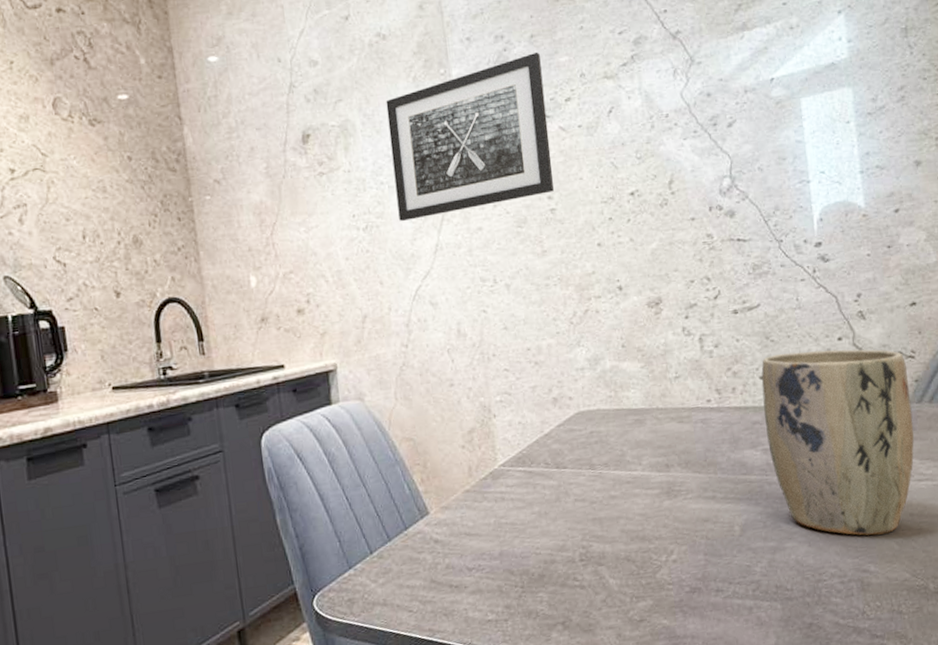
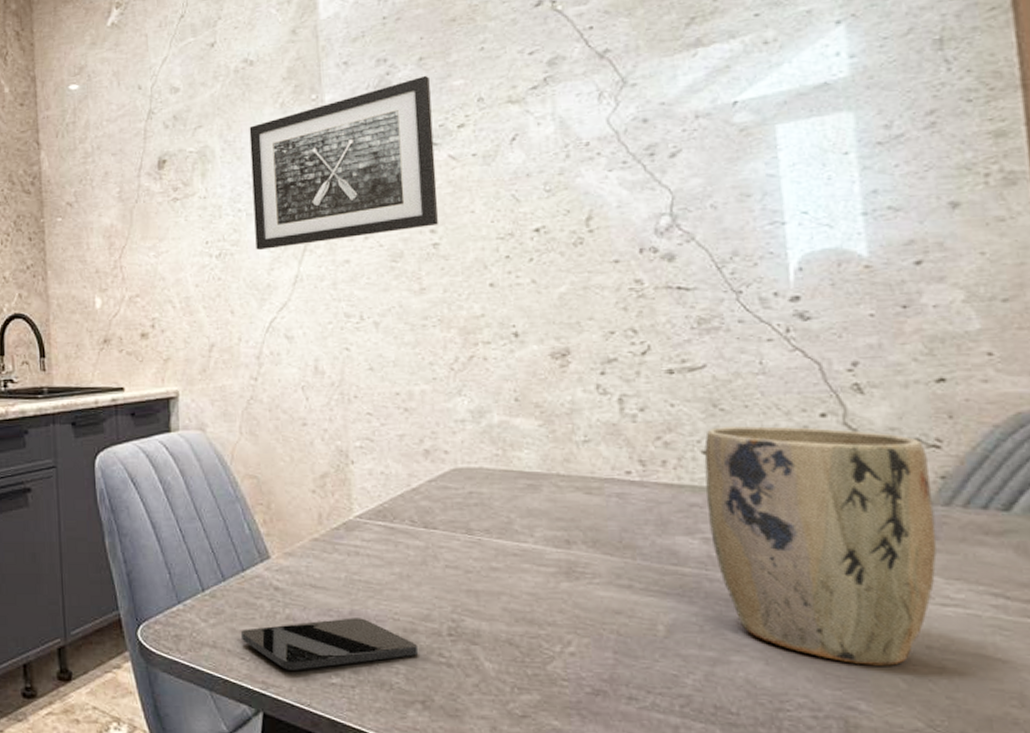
smartphone: none [407,556,558,615] -> present [240,618,419,670]

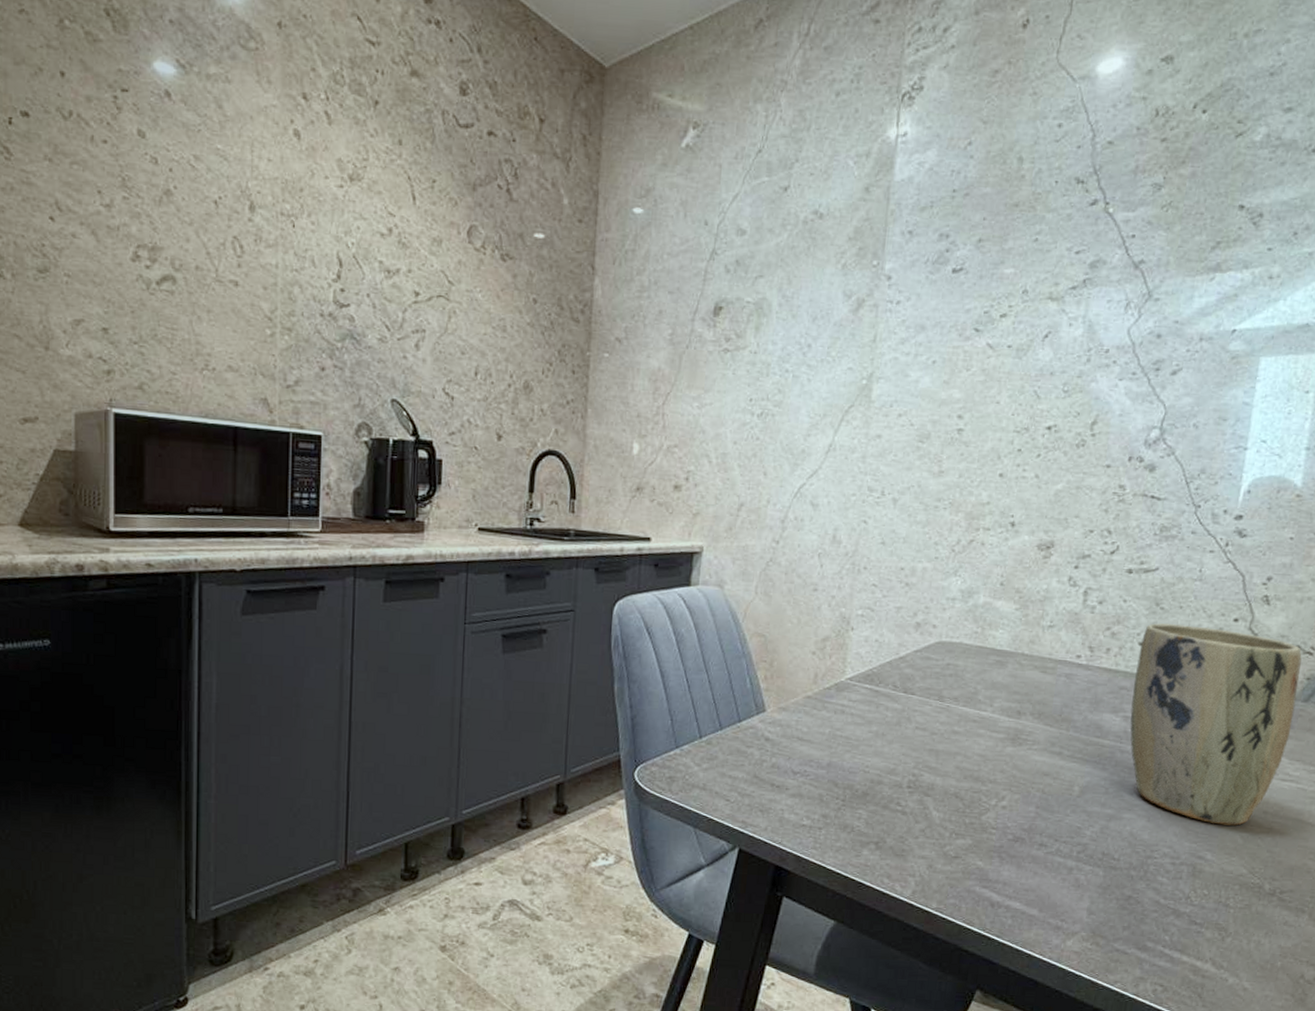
smartphone: present [240,618,419,670] -> none [728,768,881,813]
wall art: present [249,75,438,251] -> none [797,258,984,415]

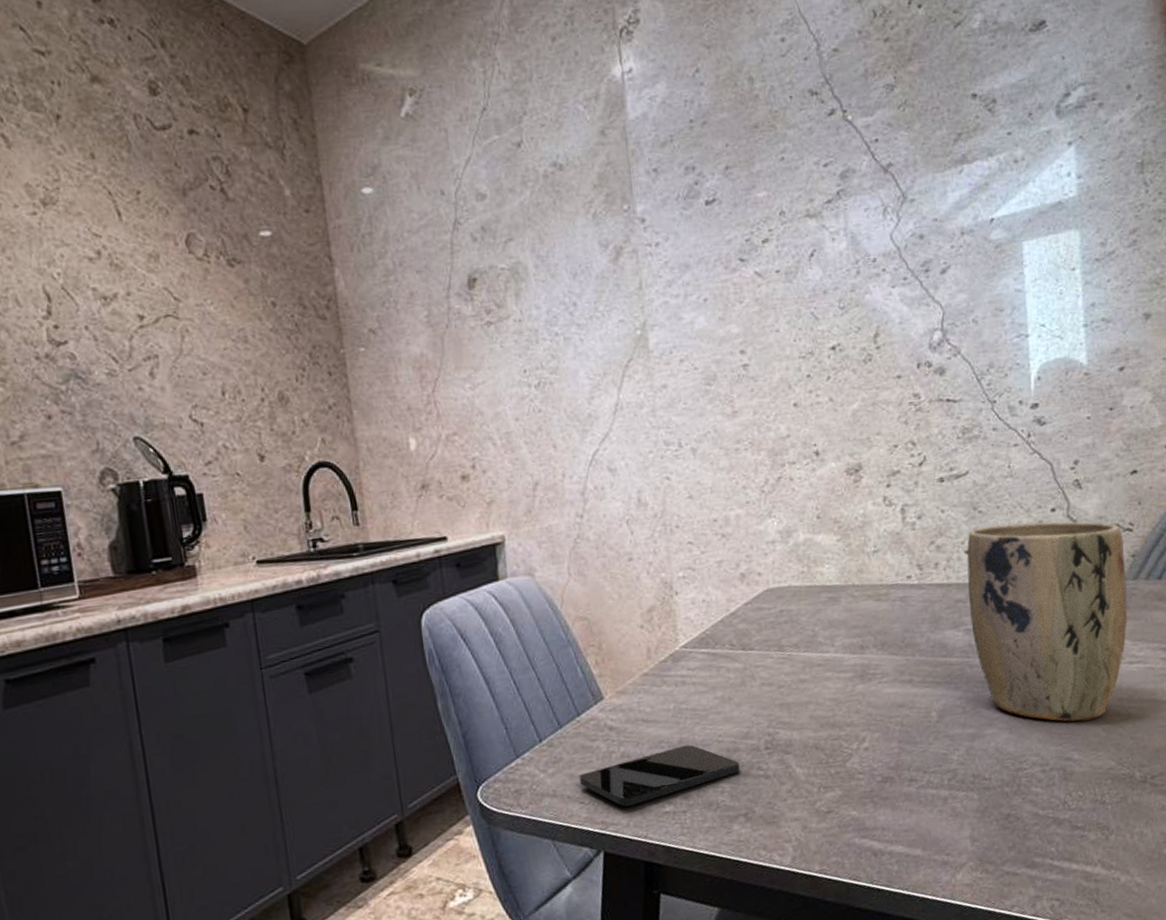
smartphone: none [728,768,881,813] -> present [579,744,741,807]

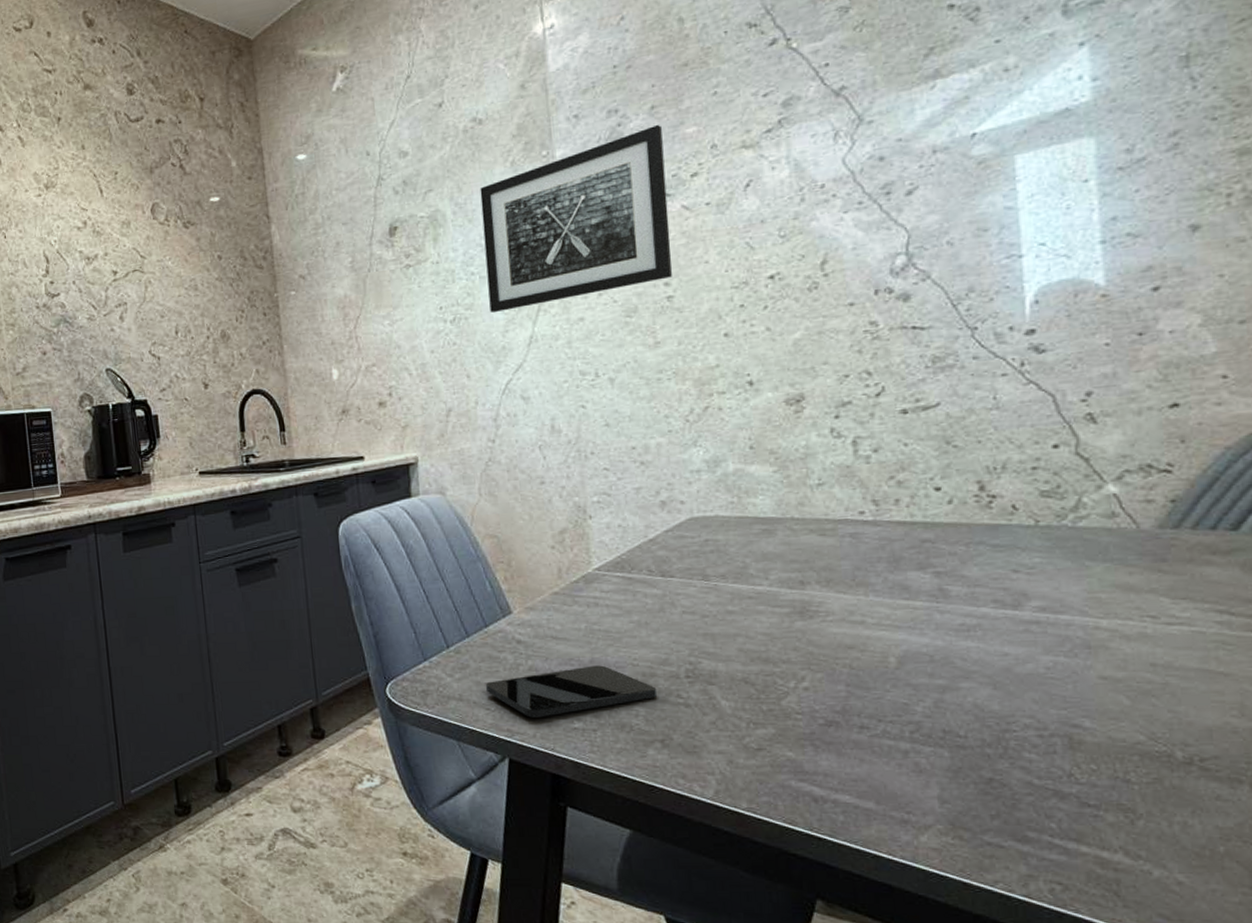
wall art: none [562,185,747,378] -> present [480,124,672,313]
plant pot: present [966,521,1128,722] -> none [936,459,1165,685]

